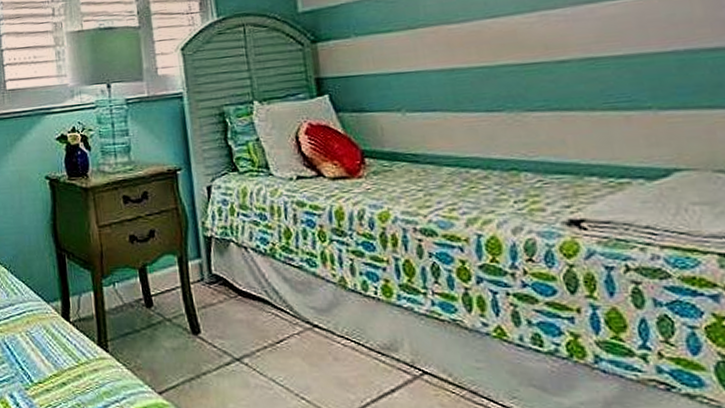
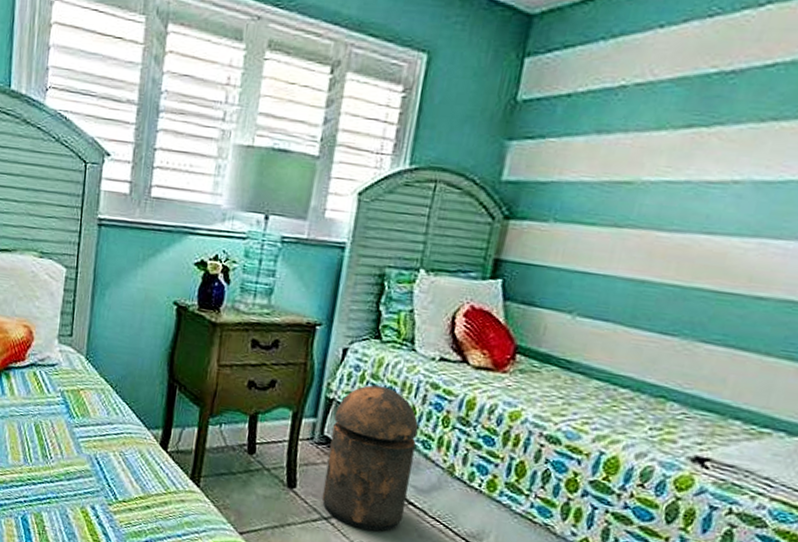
trash can: none [217,214,313,363] -> present [322,385,419,531]

